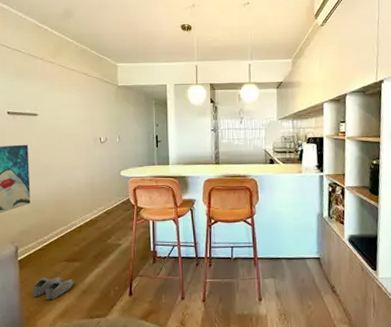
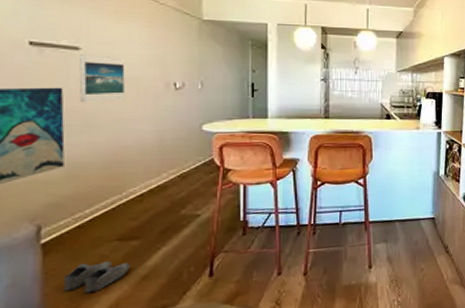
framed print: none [38,119,67,156] -> present [79,54,125,103]

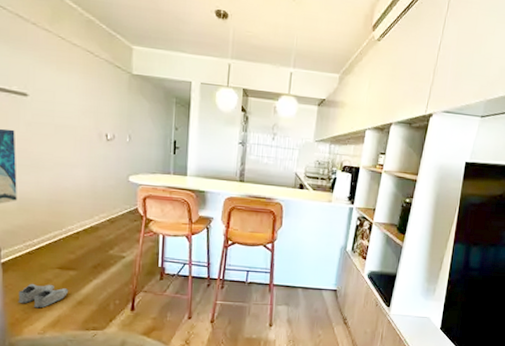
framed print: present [79,54,125,103] -> none [27,100,65,147]

